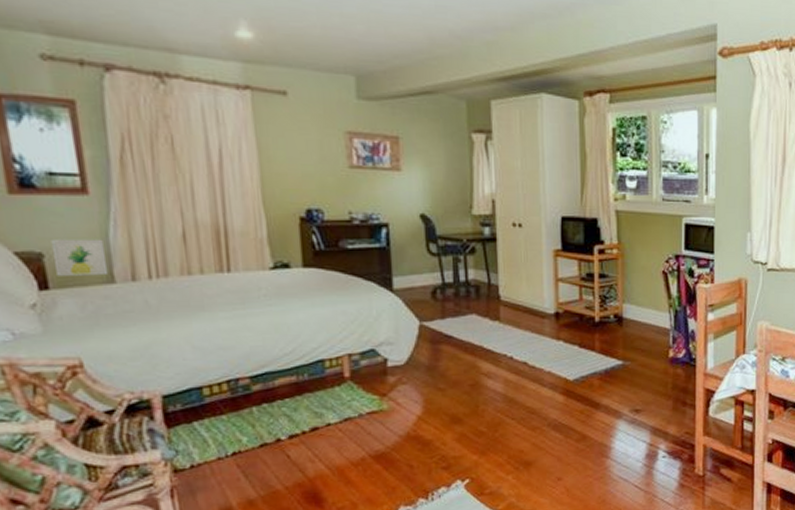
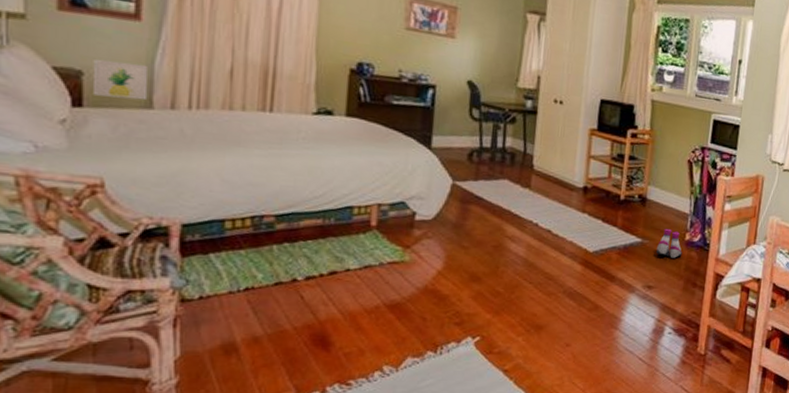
boots: none [640,347,667,378] -> present [656,228,682,258]

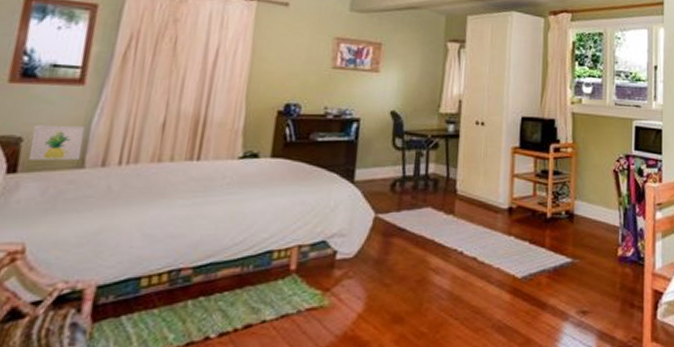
boots: present [656,228,682,258] -> none [589,244,616,277]

